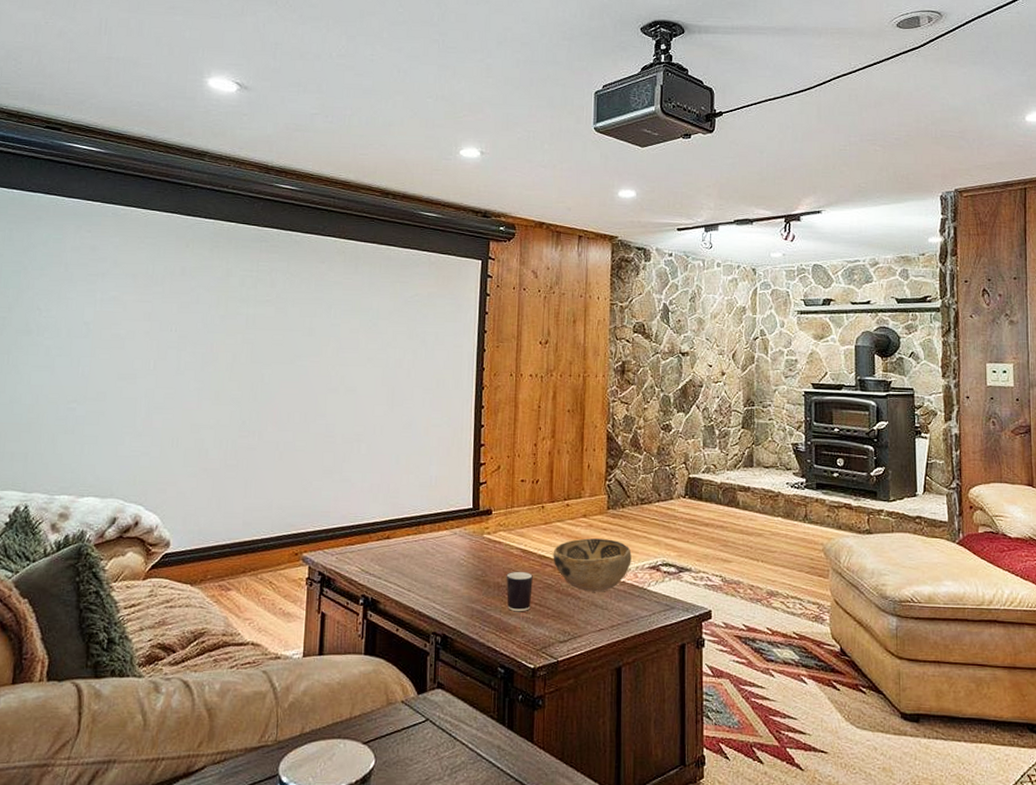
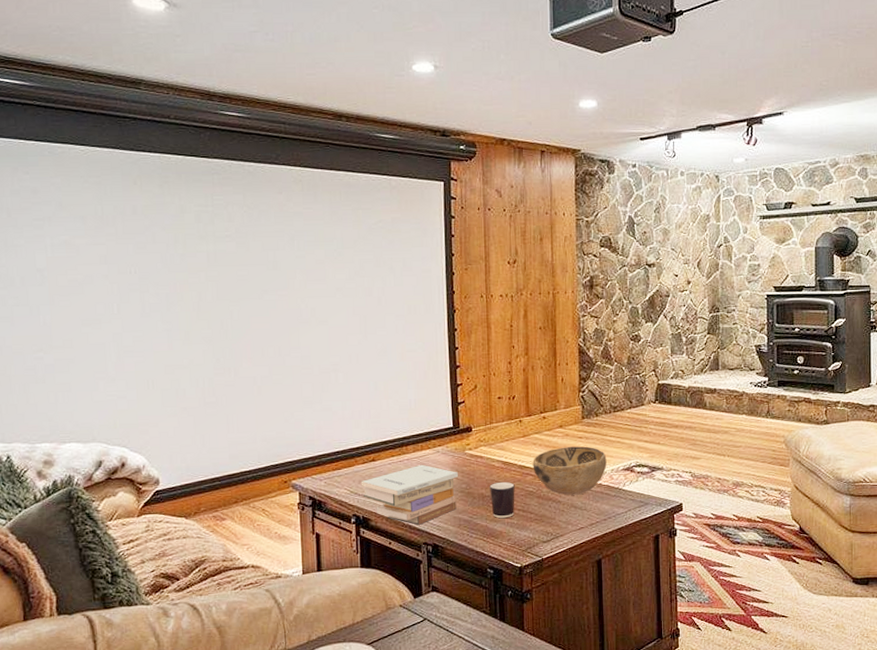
books: none [373,546,475,612] -> present [361,464,459,525]

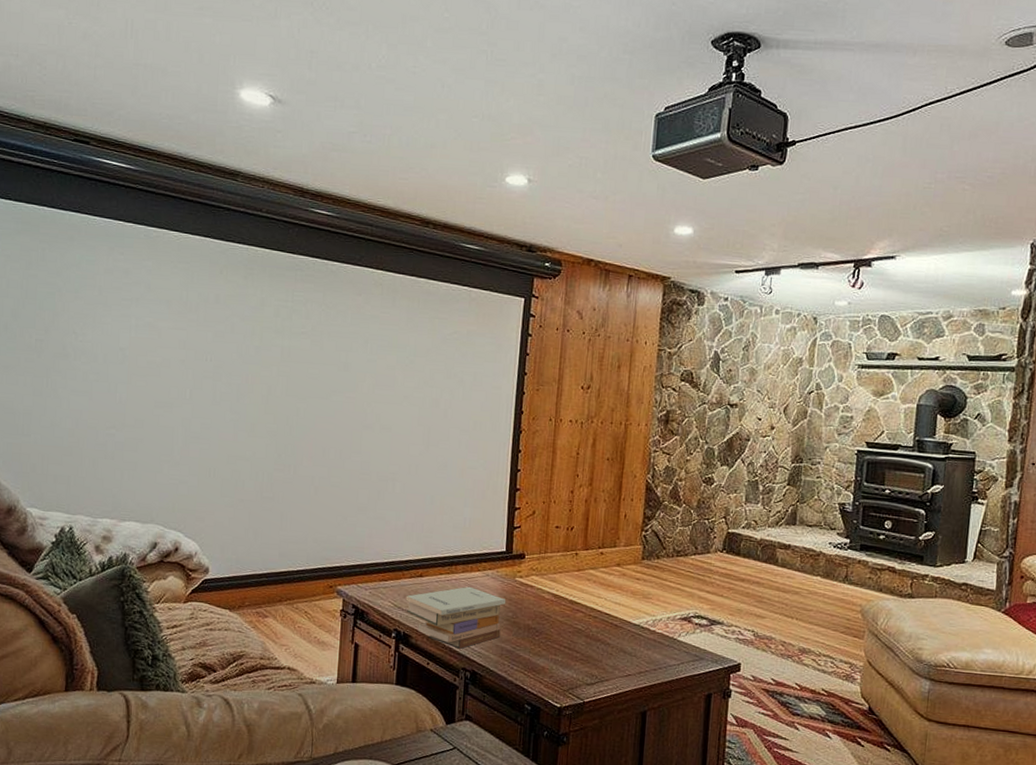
mug: present [489,481,515,519] -> none [536,614,563,654]
decorative bowl: present [532,446,607,496] -> none [584,587,664,640]

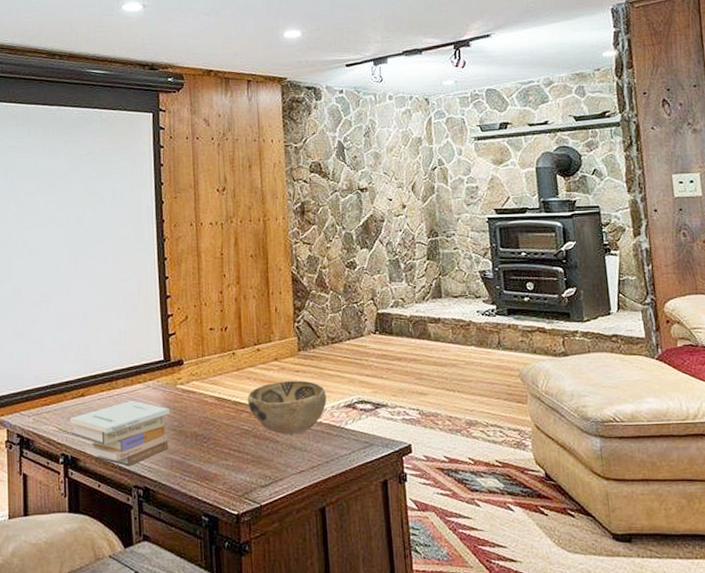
decorative bowl: none [584,587,664,640] -> present [247,380,327,435]

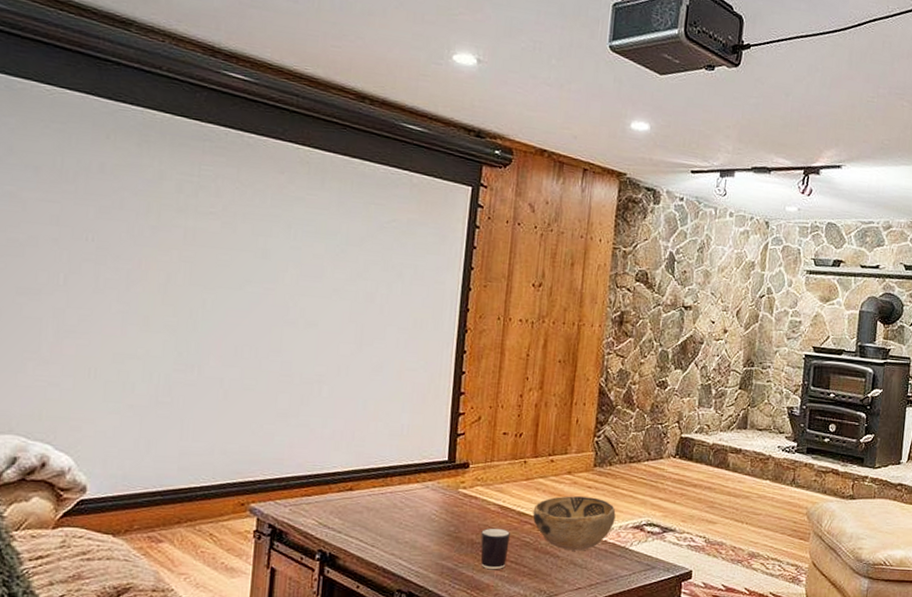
books: present [69,400,171,466] -> none [332,499,448,569]
mug: none [202,419,230,460] -> present [480,528,510,570]

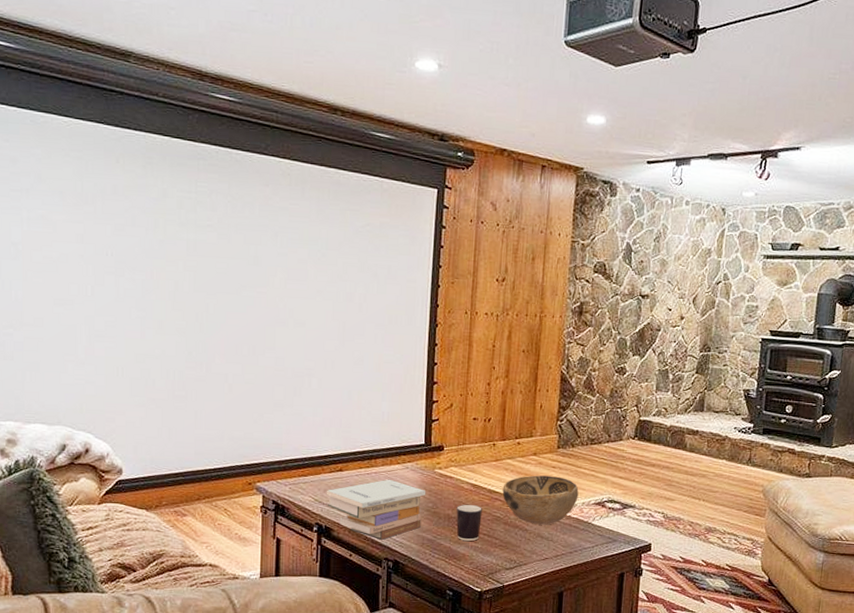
books: none [332,499,448,569] -> present [326,479,426,540]

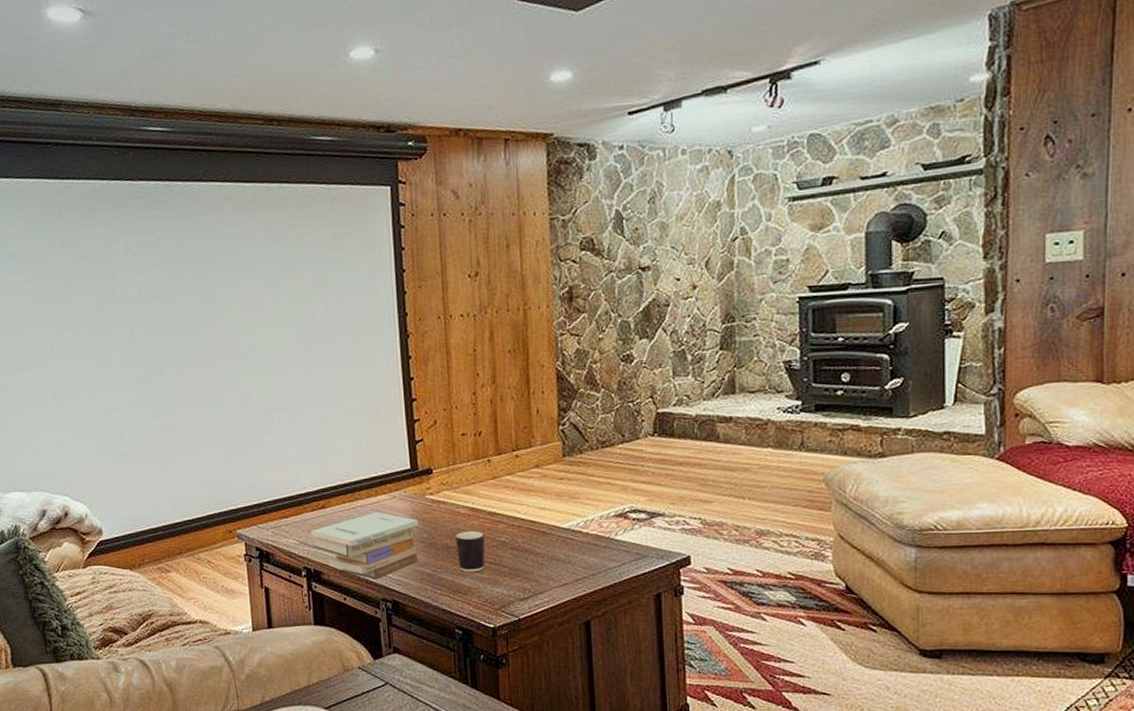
decorative bowl: present [502,475,579,525] -> none [504,489,595,546]

